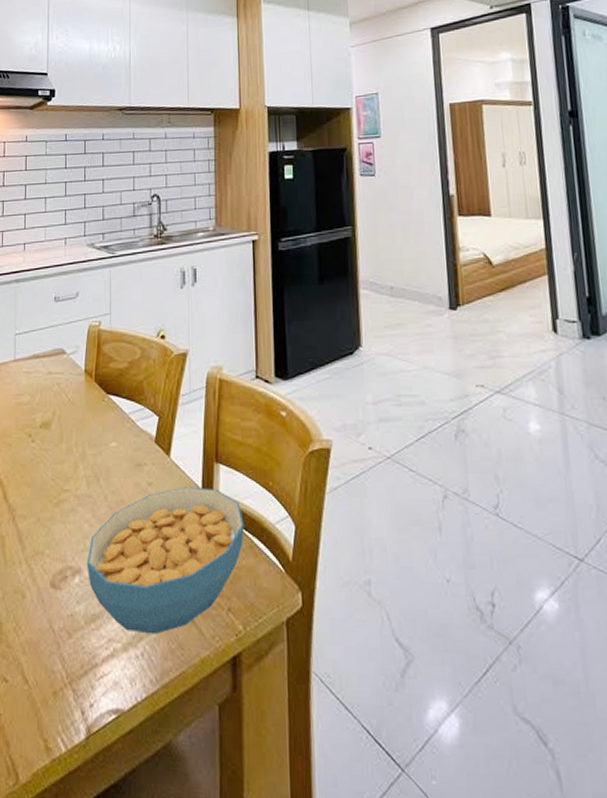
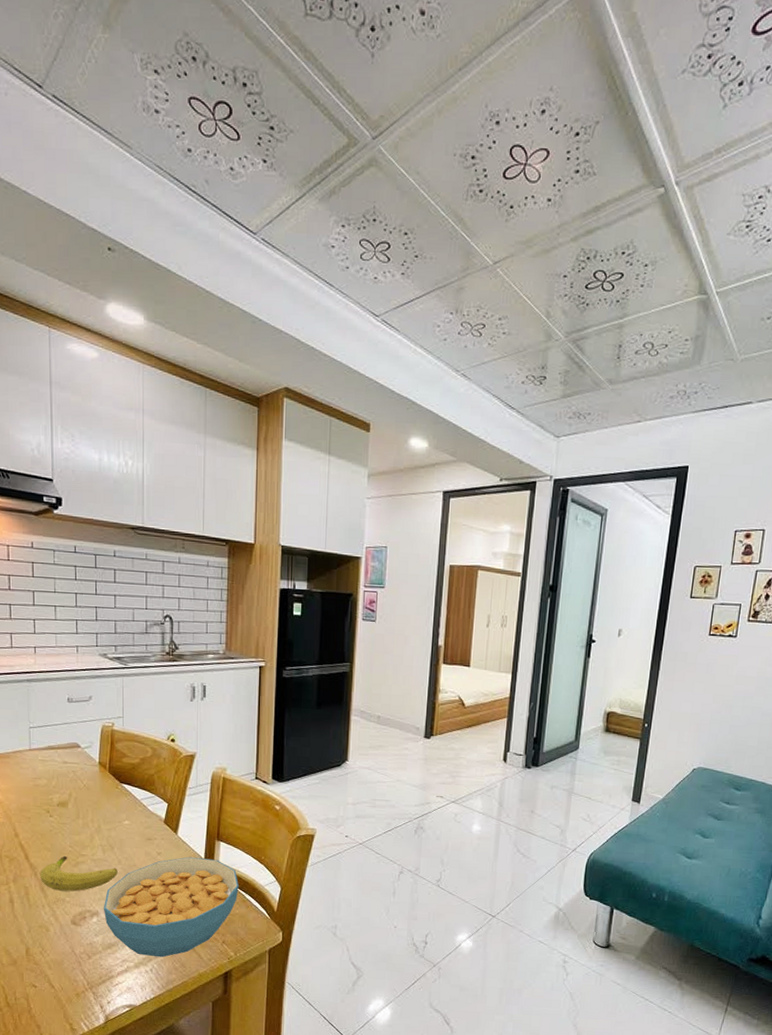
fruit: none [17,493,103,541] -> present [39,856,118,892]

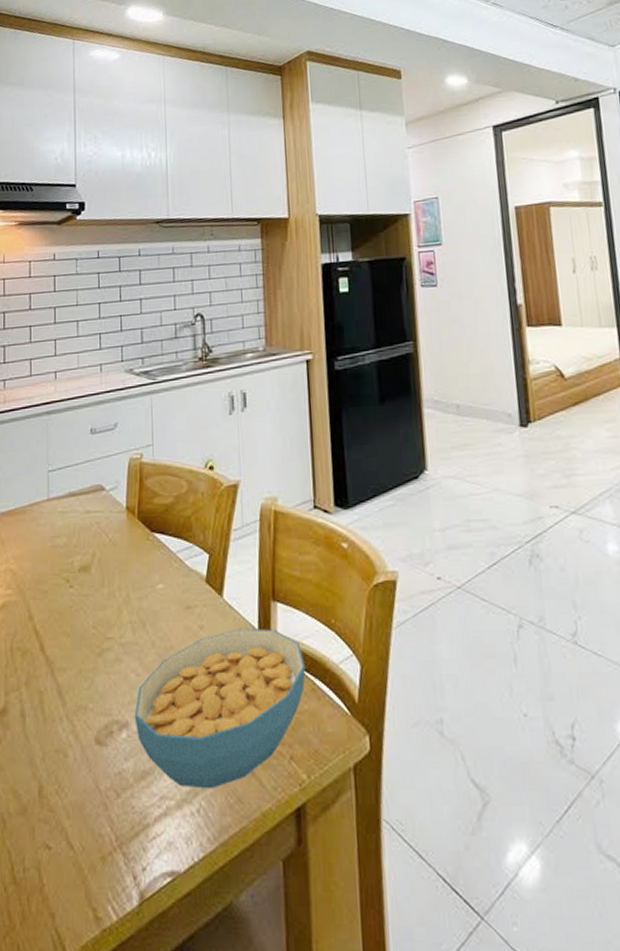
fruit: present [39,856,118,892] -> none [56,642,151,694]

